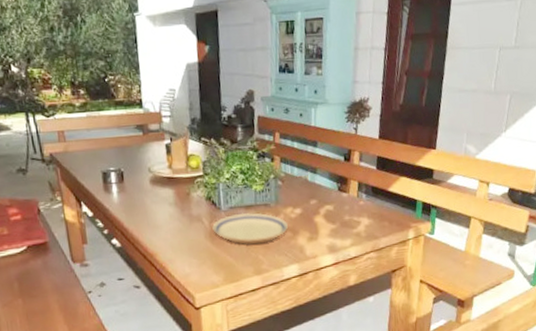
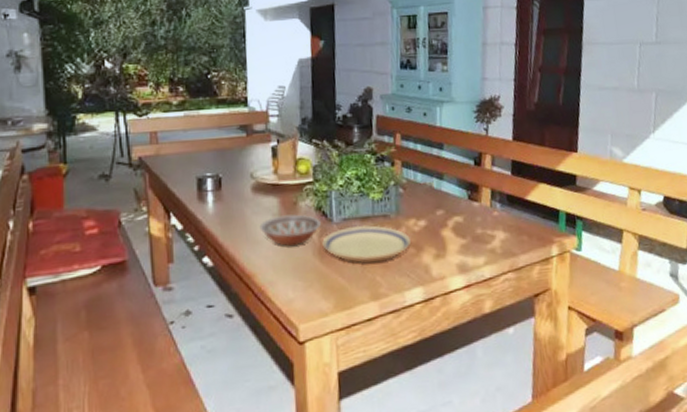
bowl: none [158,203,211,230] -> present [259,214,321,246]

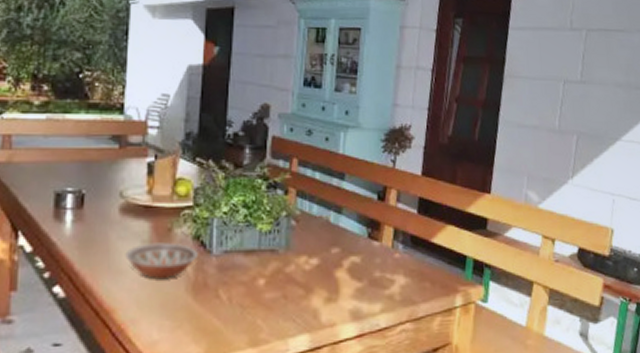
plate: present [322,225,411,264] -> none [197,259,299,303]

